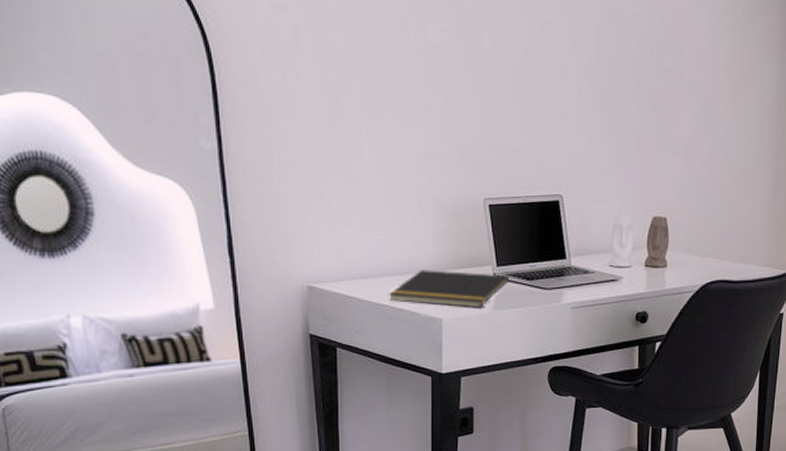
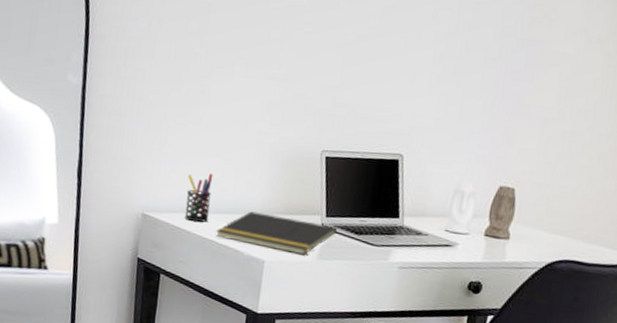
pen holder: none [350,234,380,287] -> present [185,173,213,222]

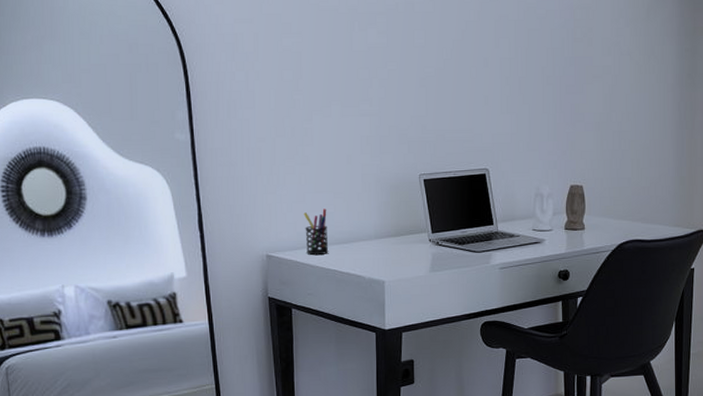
notepad: present [216,211,338,256] -> none [337,238,444,271]

